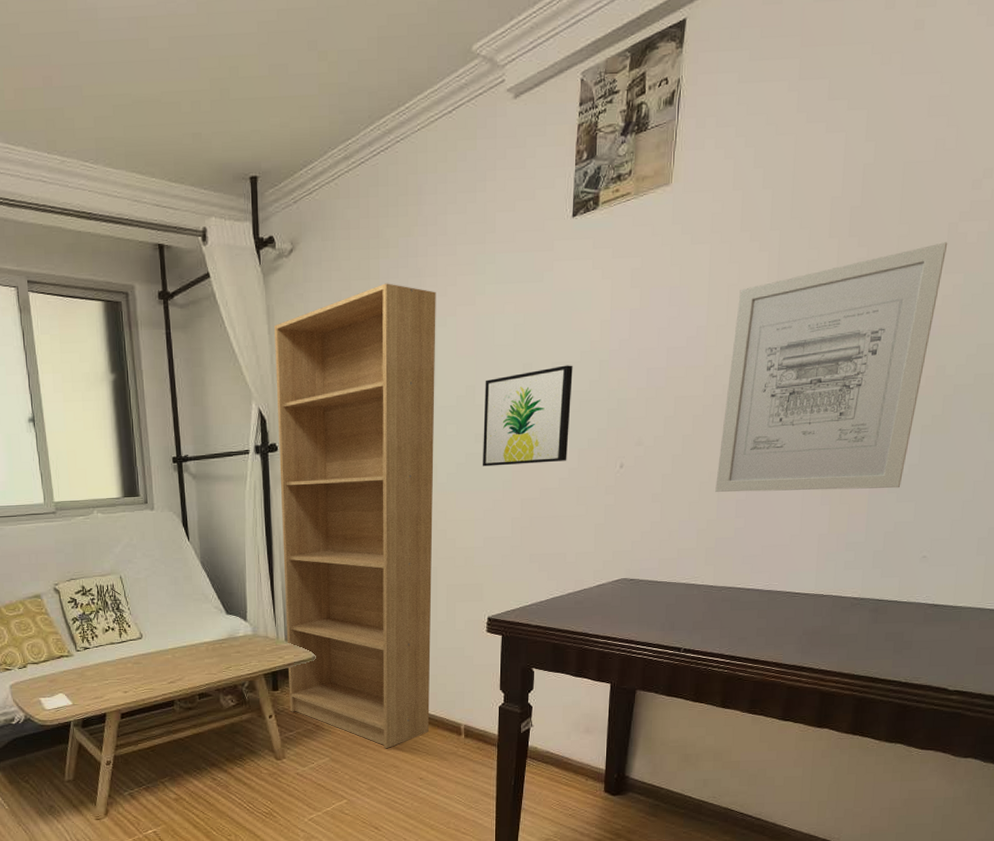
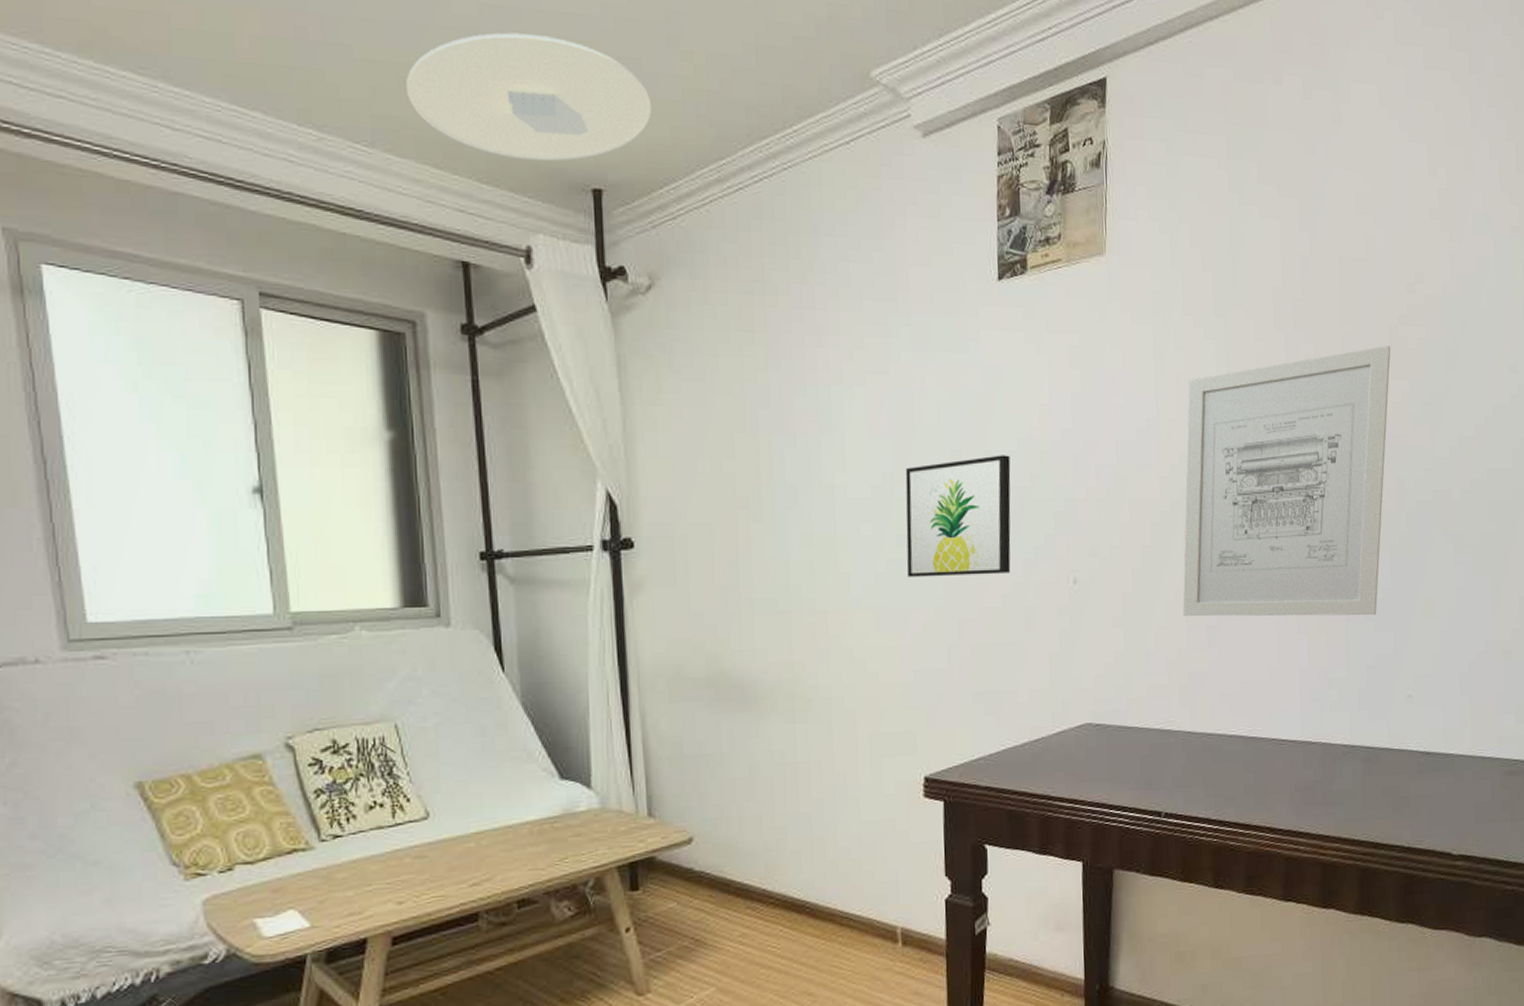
ceiling light: none [118,56,295,159] -> present [406,32,652,161]
bookshelf: present [274,283,436,749] -> none [627,338,854,969]

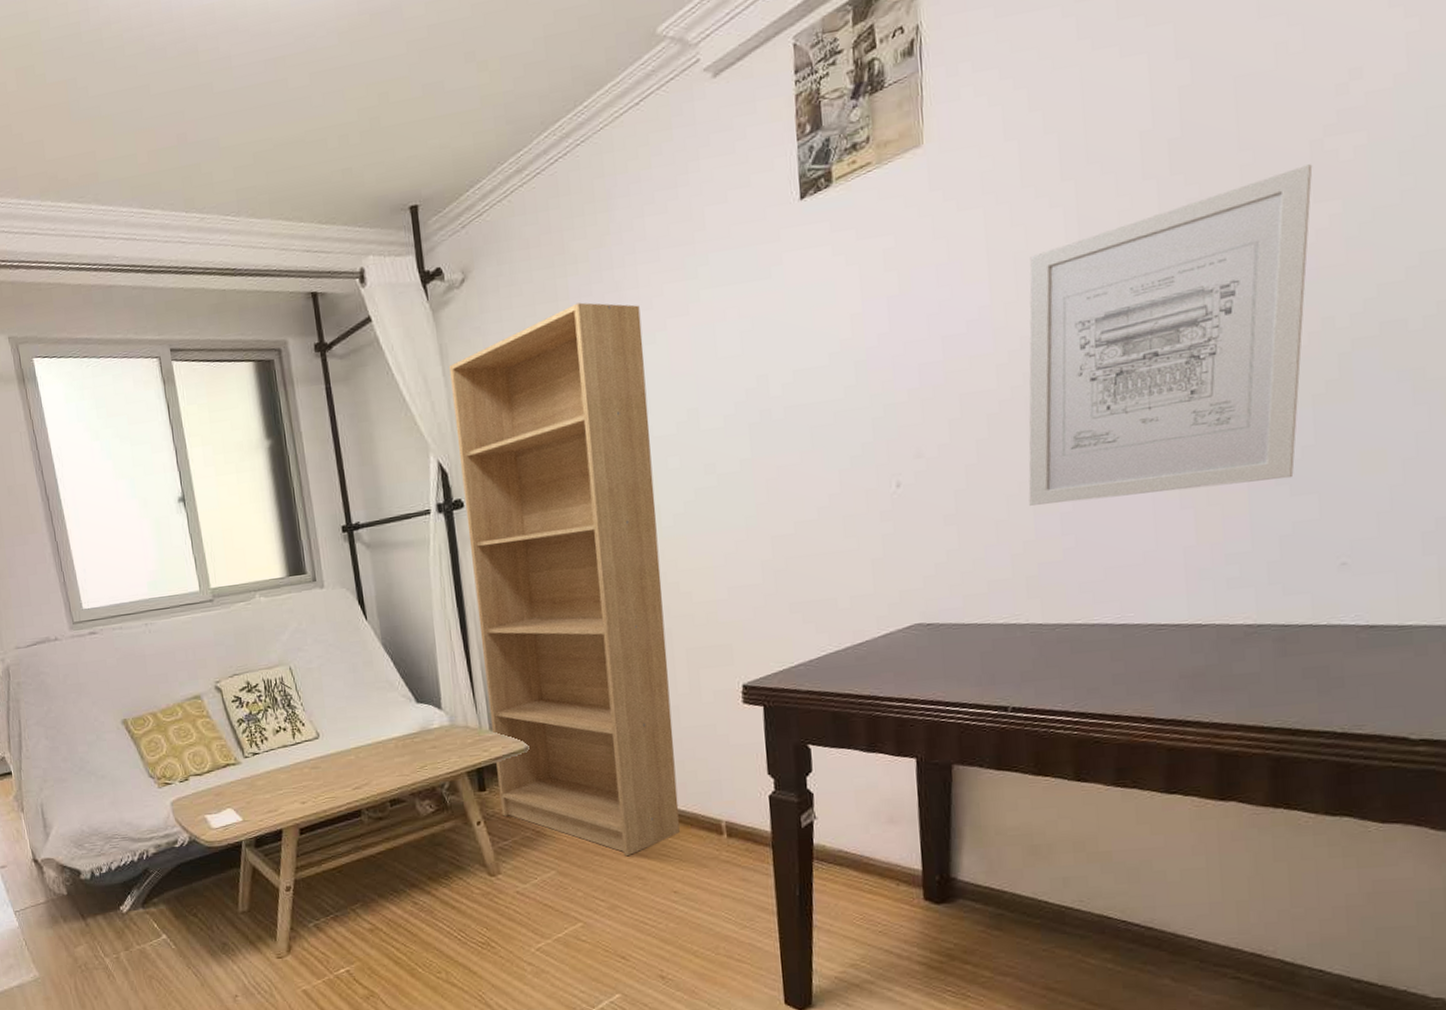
ceiling light: present [406,32,652,161] -> none [259,83,456,198]
bookshelf: none [627,338,854,969] -> present [449,302,680,857]
wall art: present [905,455,1011,577] -> none [710,371,826,502]

